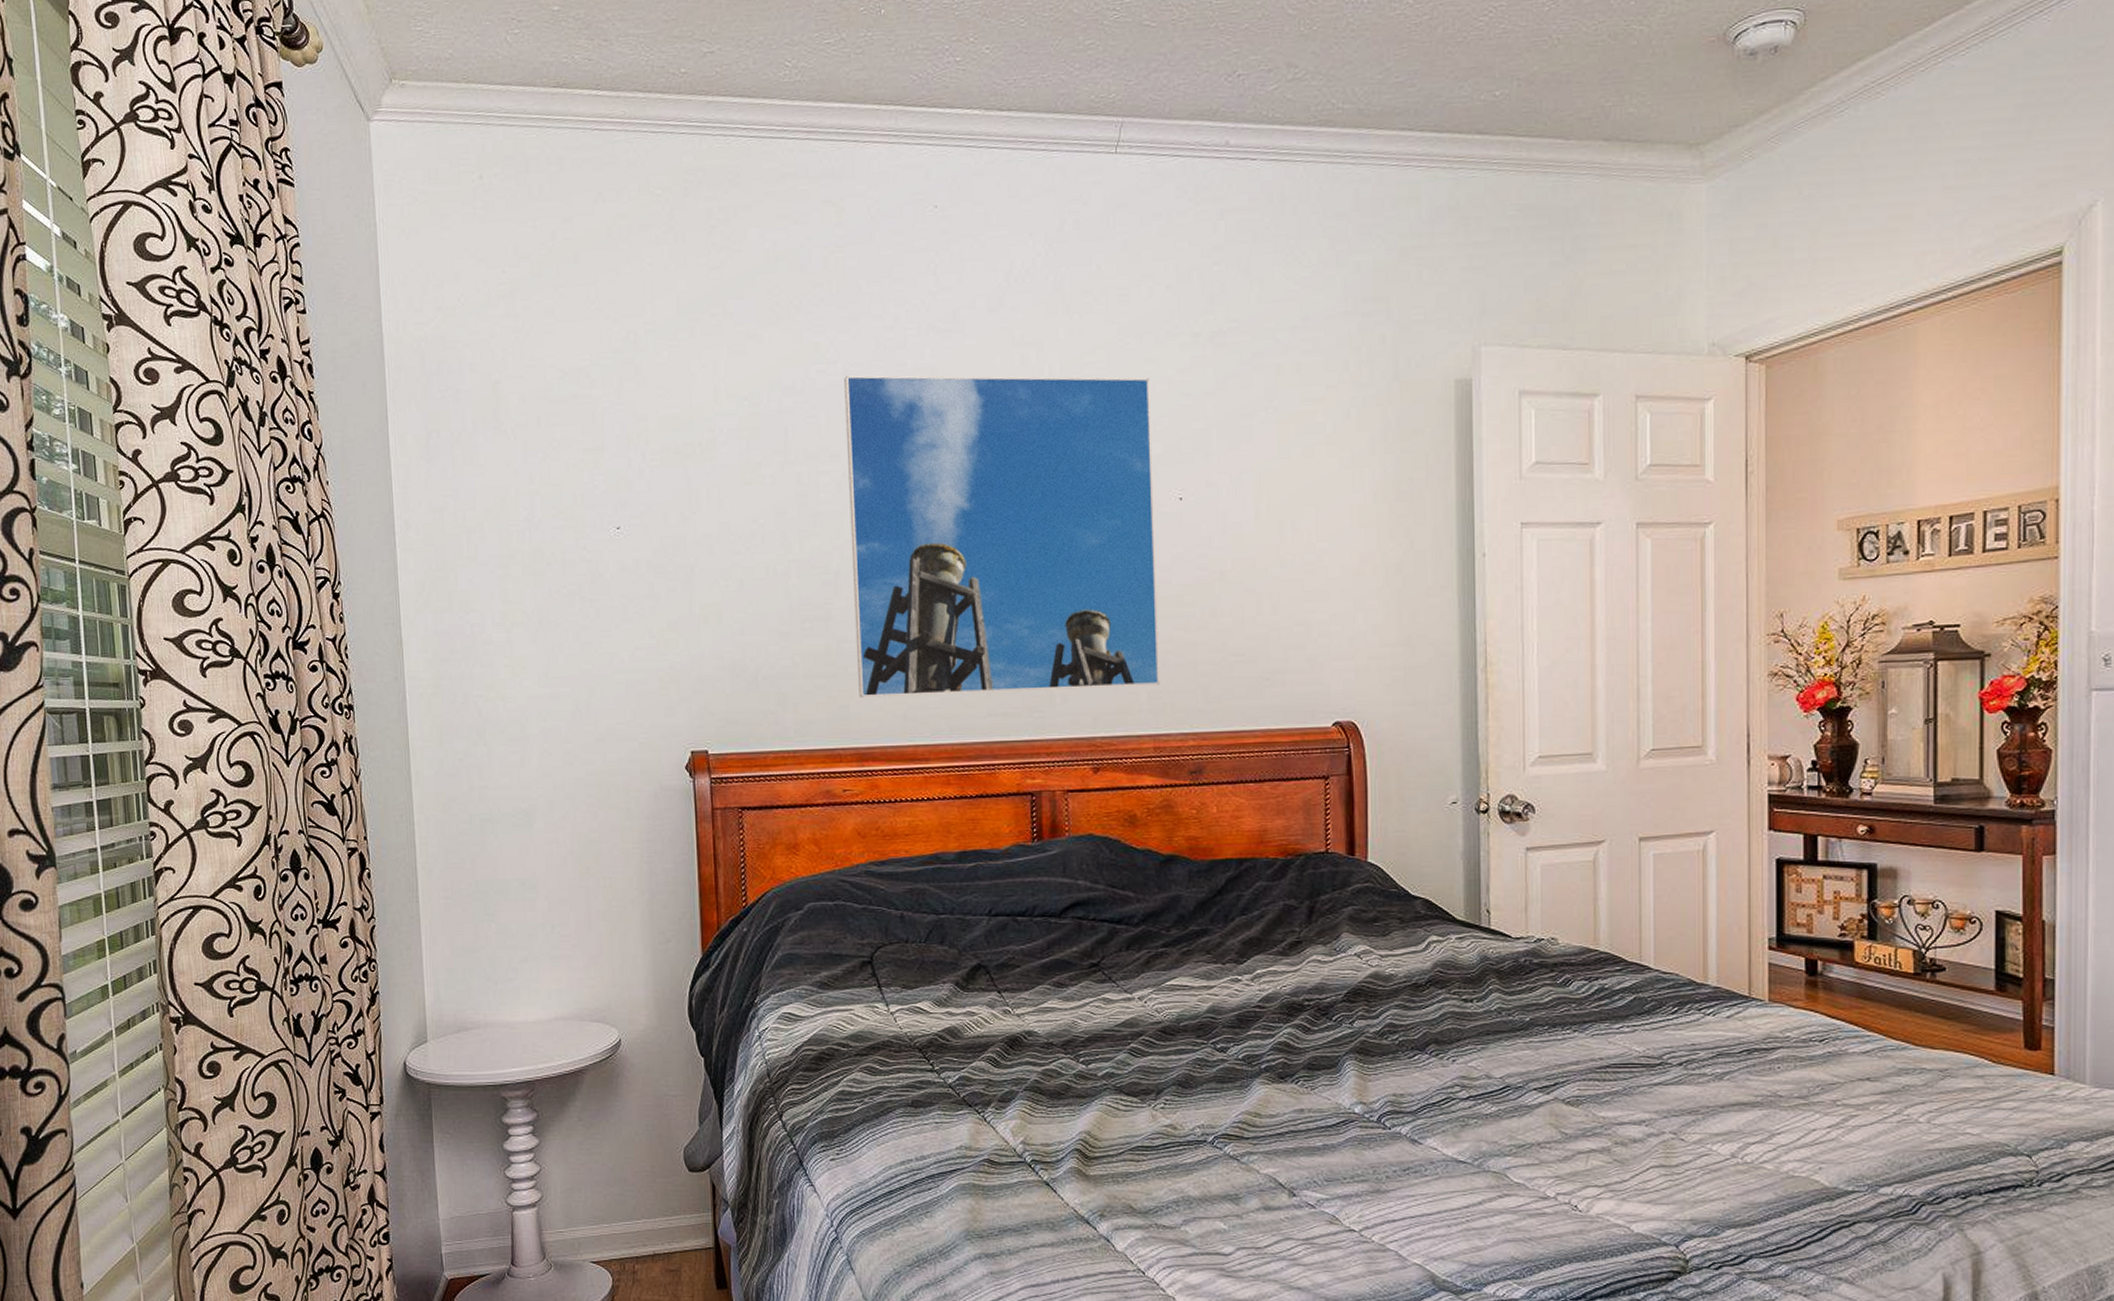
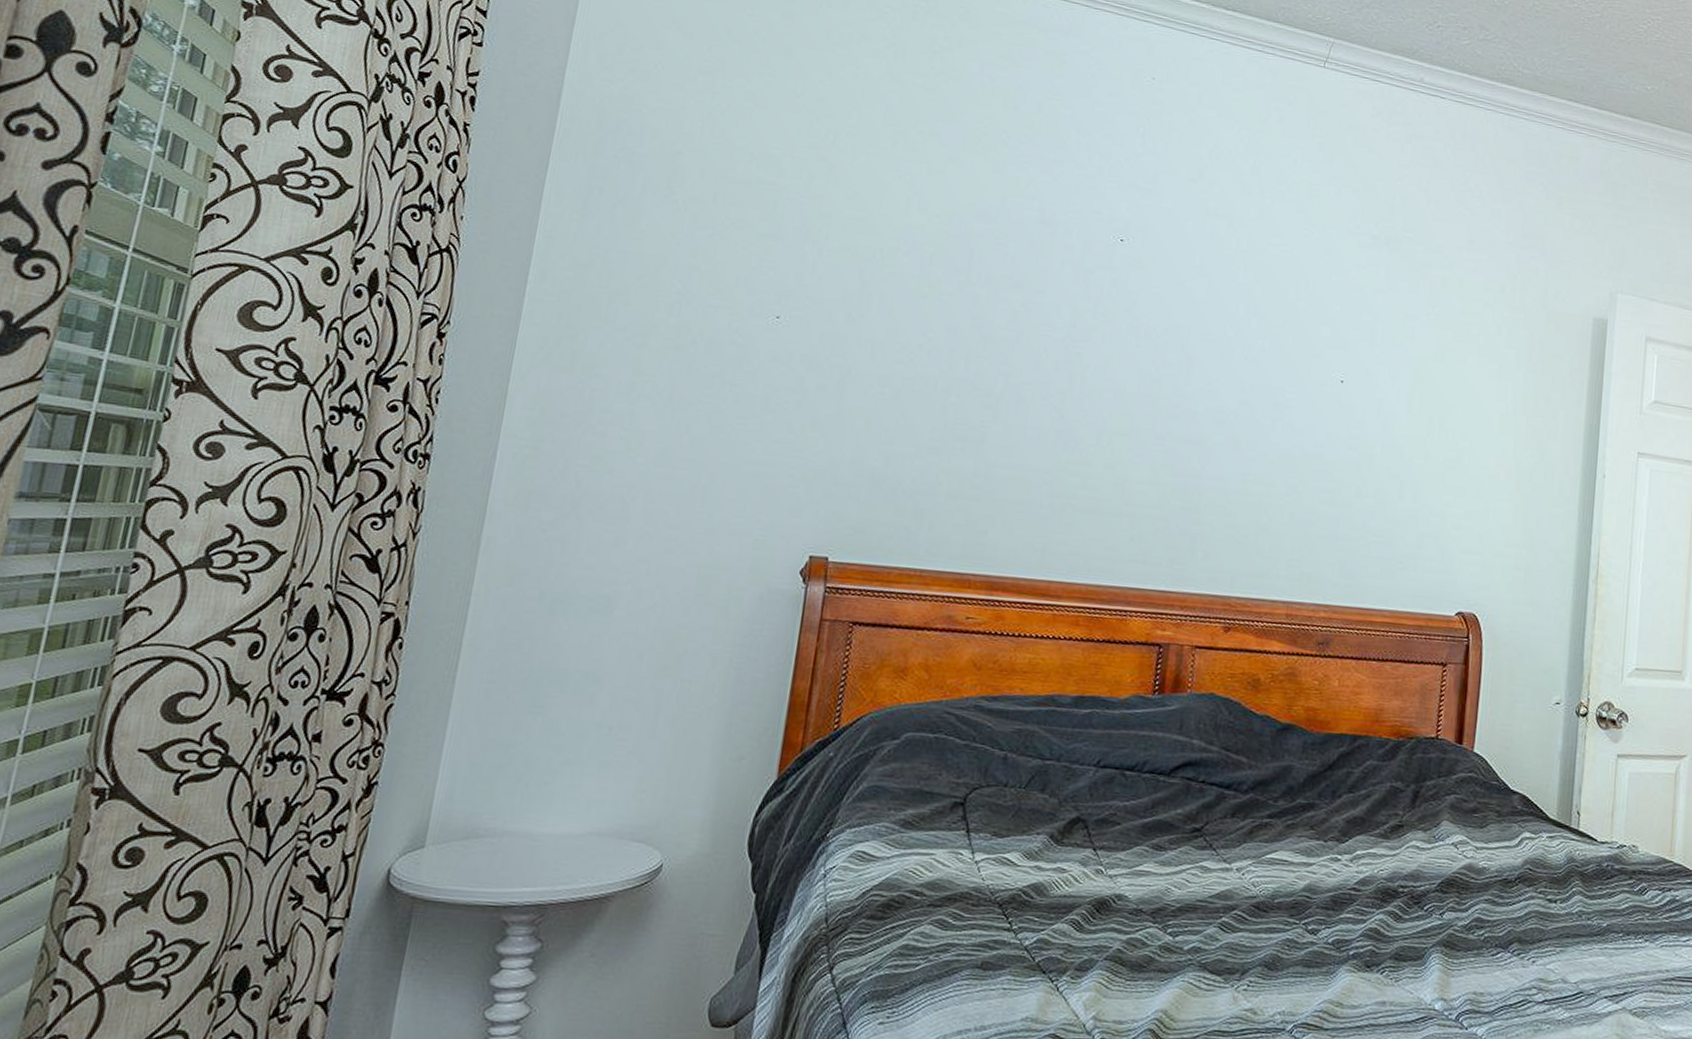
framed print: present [844,375,1159,698] -> none [1000,212,1328,554]

